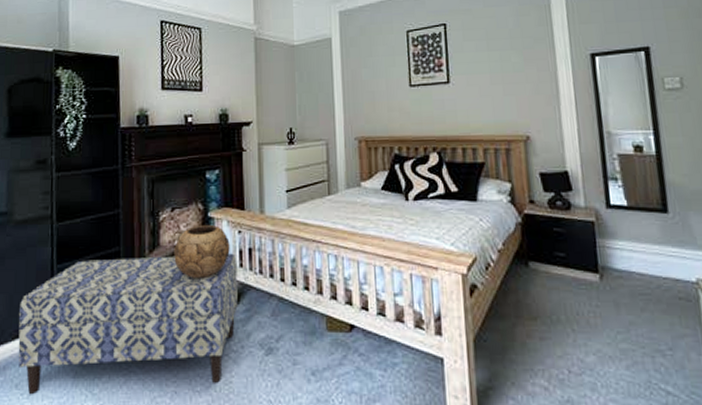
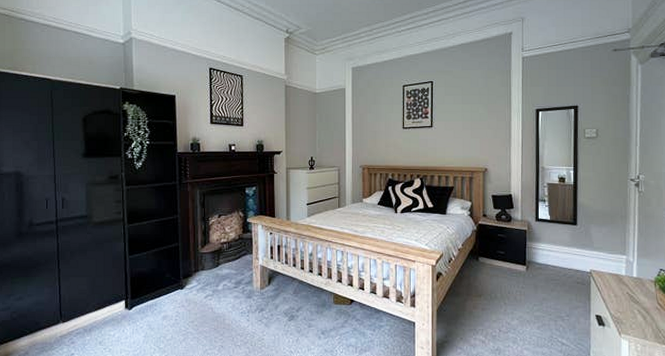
bench: present [18,253,238,395] -> none [99,249,269,349]
decorative bowl: present [174,224,230,279] -> none [221,227,263,267]

